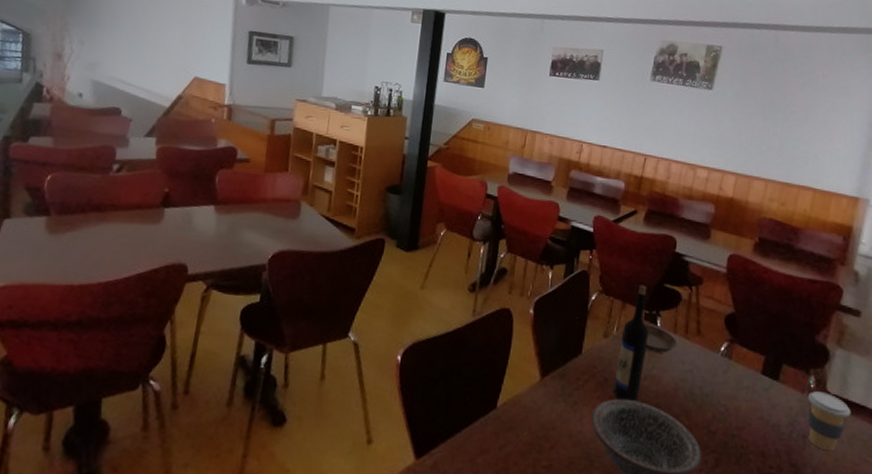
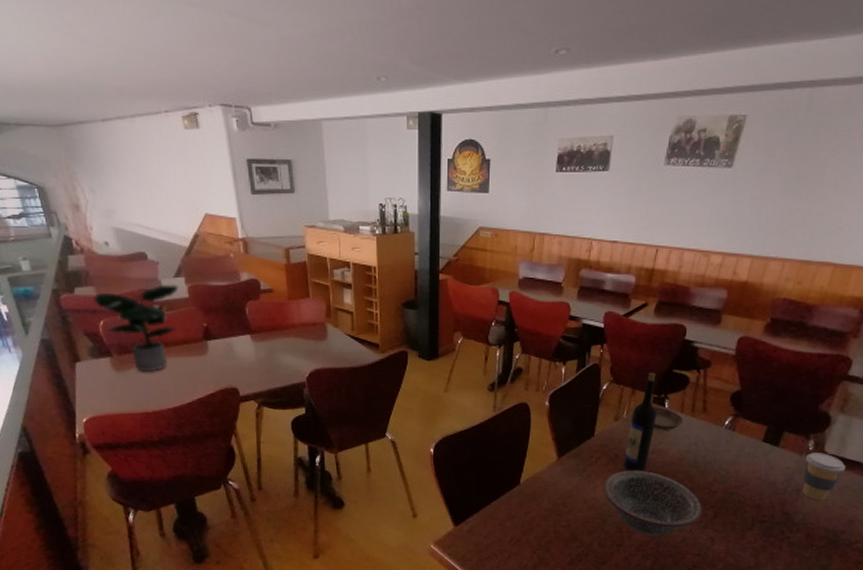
potted plant: none [47,143,147,238] -> present [93,284,179,372]

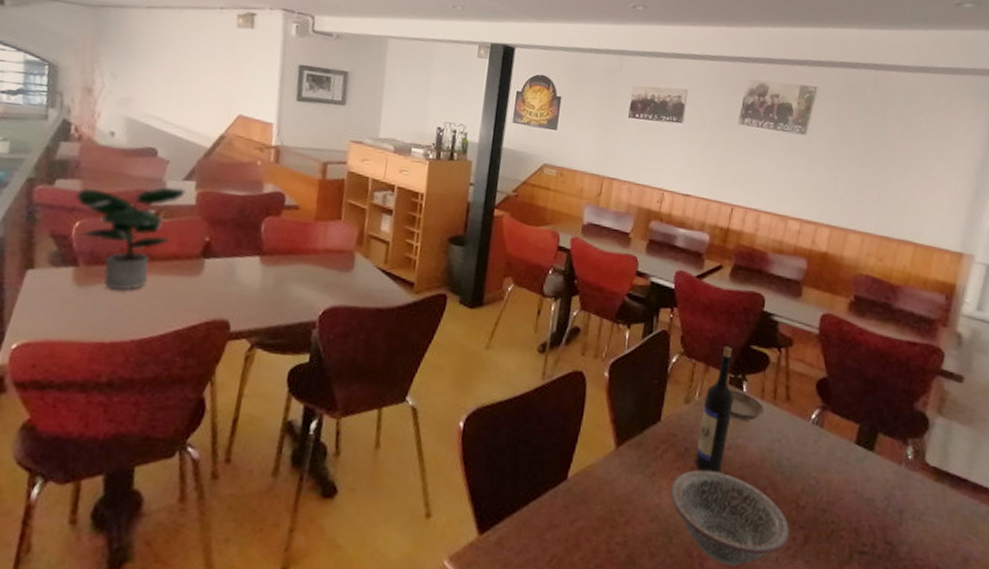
coffee cup: present [802,453,846,501] -> none [904,463,952,528]

